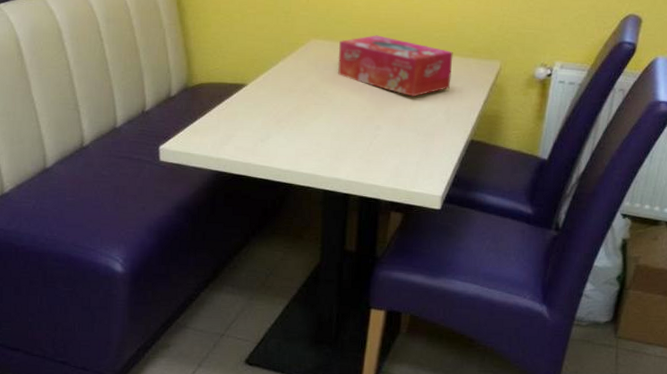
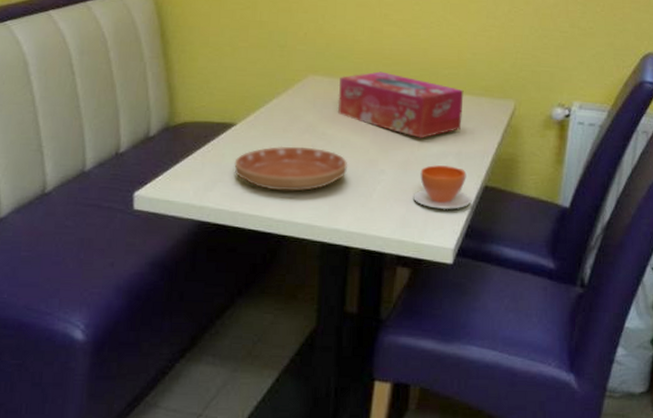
saucer: none [246,104,347,145] -> present [234,146,348,191]
teacup: none [406,121,459,162] -> present [413,165,472,210]

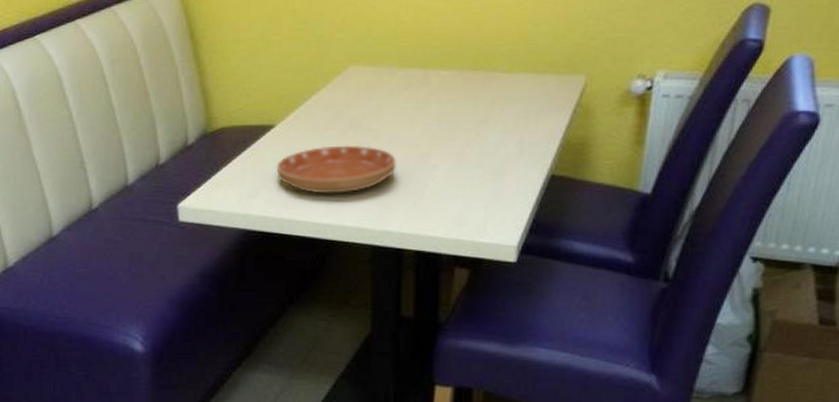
tissue box: present [337,71,464,138] -> none [382,54,525,127]
teacup: present [413,165,472,210] -> none [471,155,537,205]

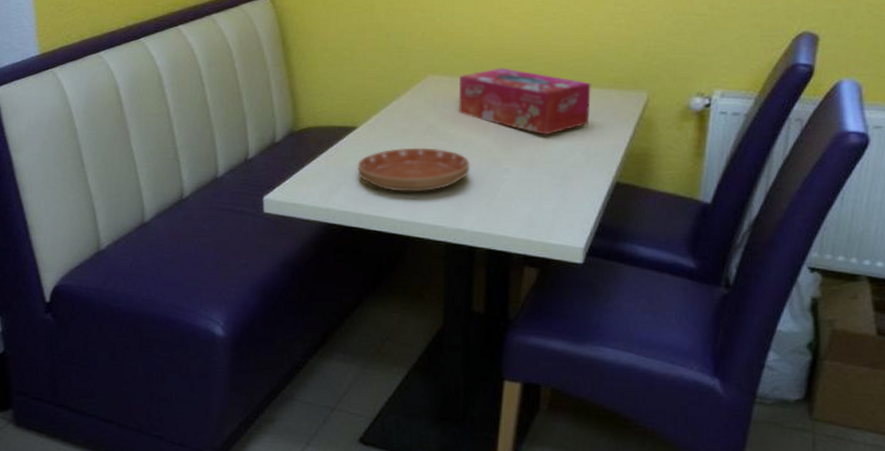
tissue box: none [382,54,525,127] -> present [458,68,591,135]

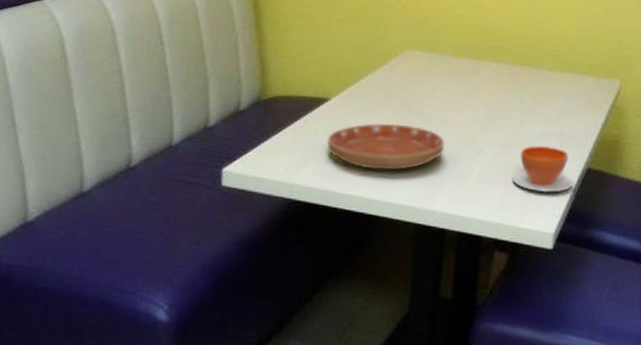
tissue box: present [458,68,591,135] -> none [435,47,567,118]
teacup: none [540,162,602,209] -> present [513,146,574,193]

